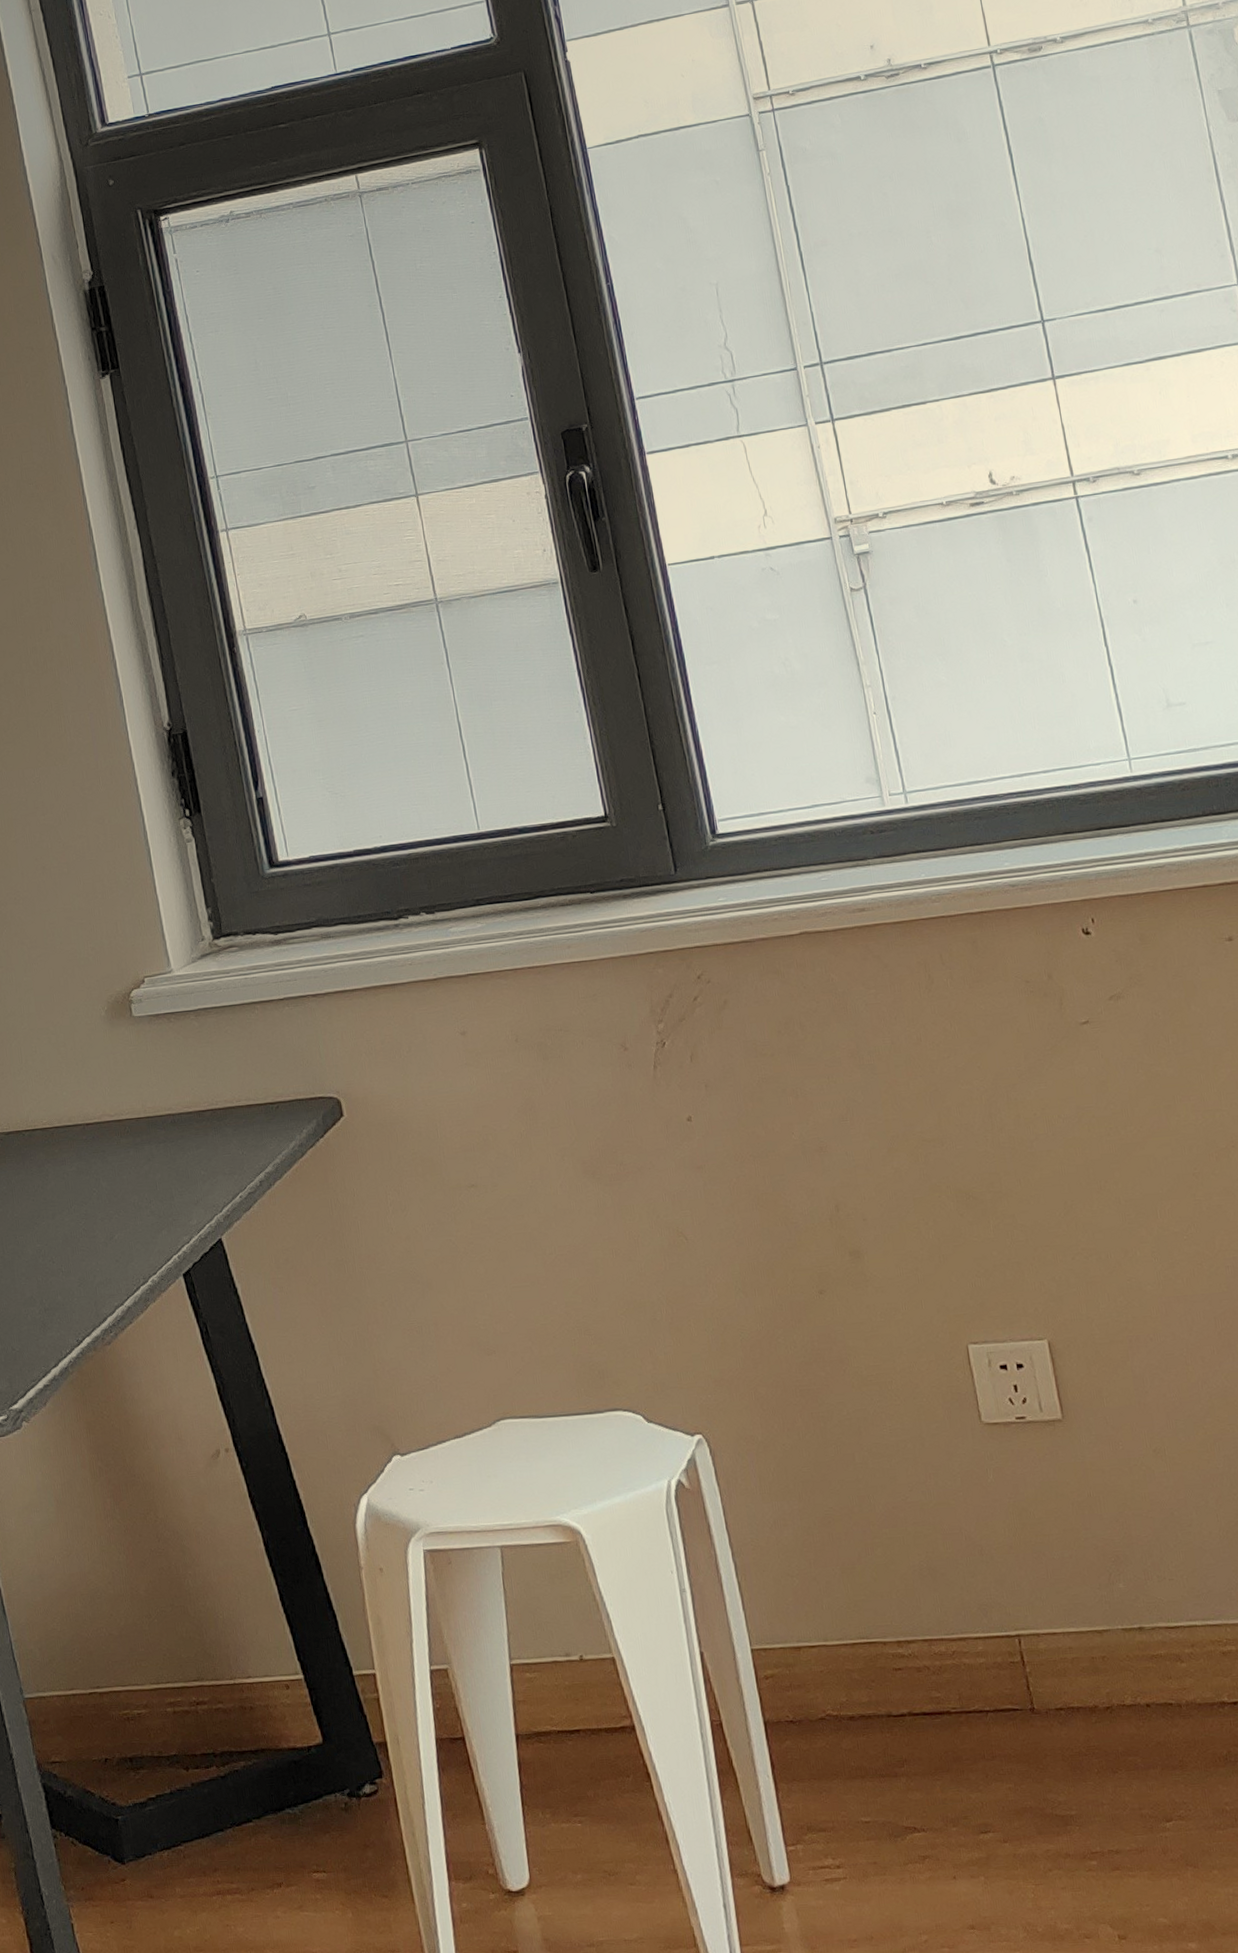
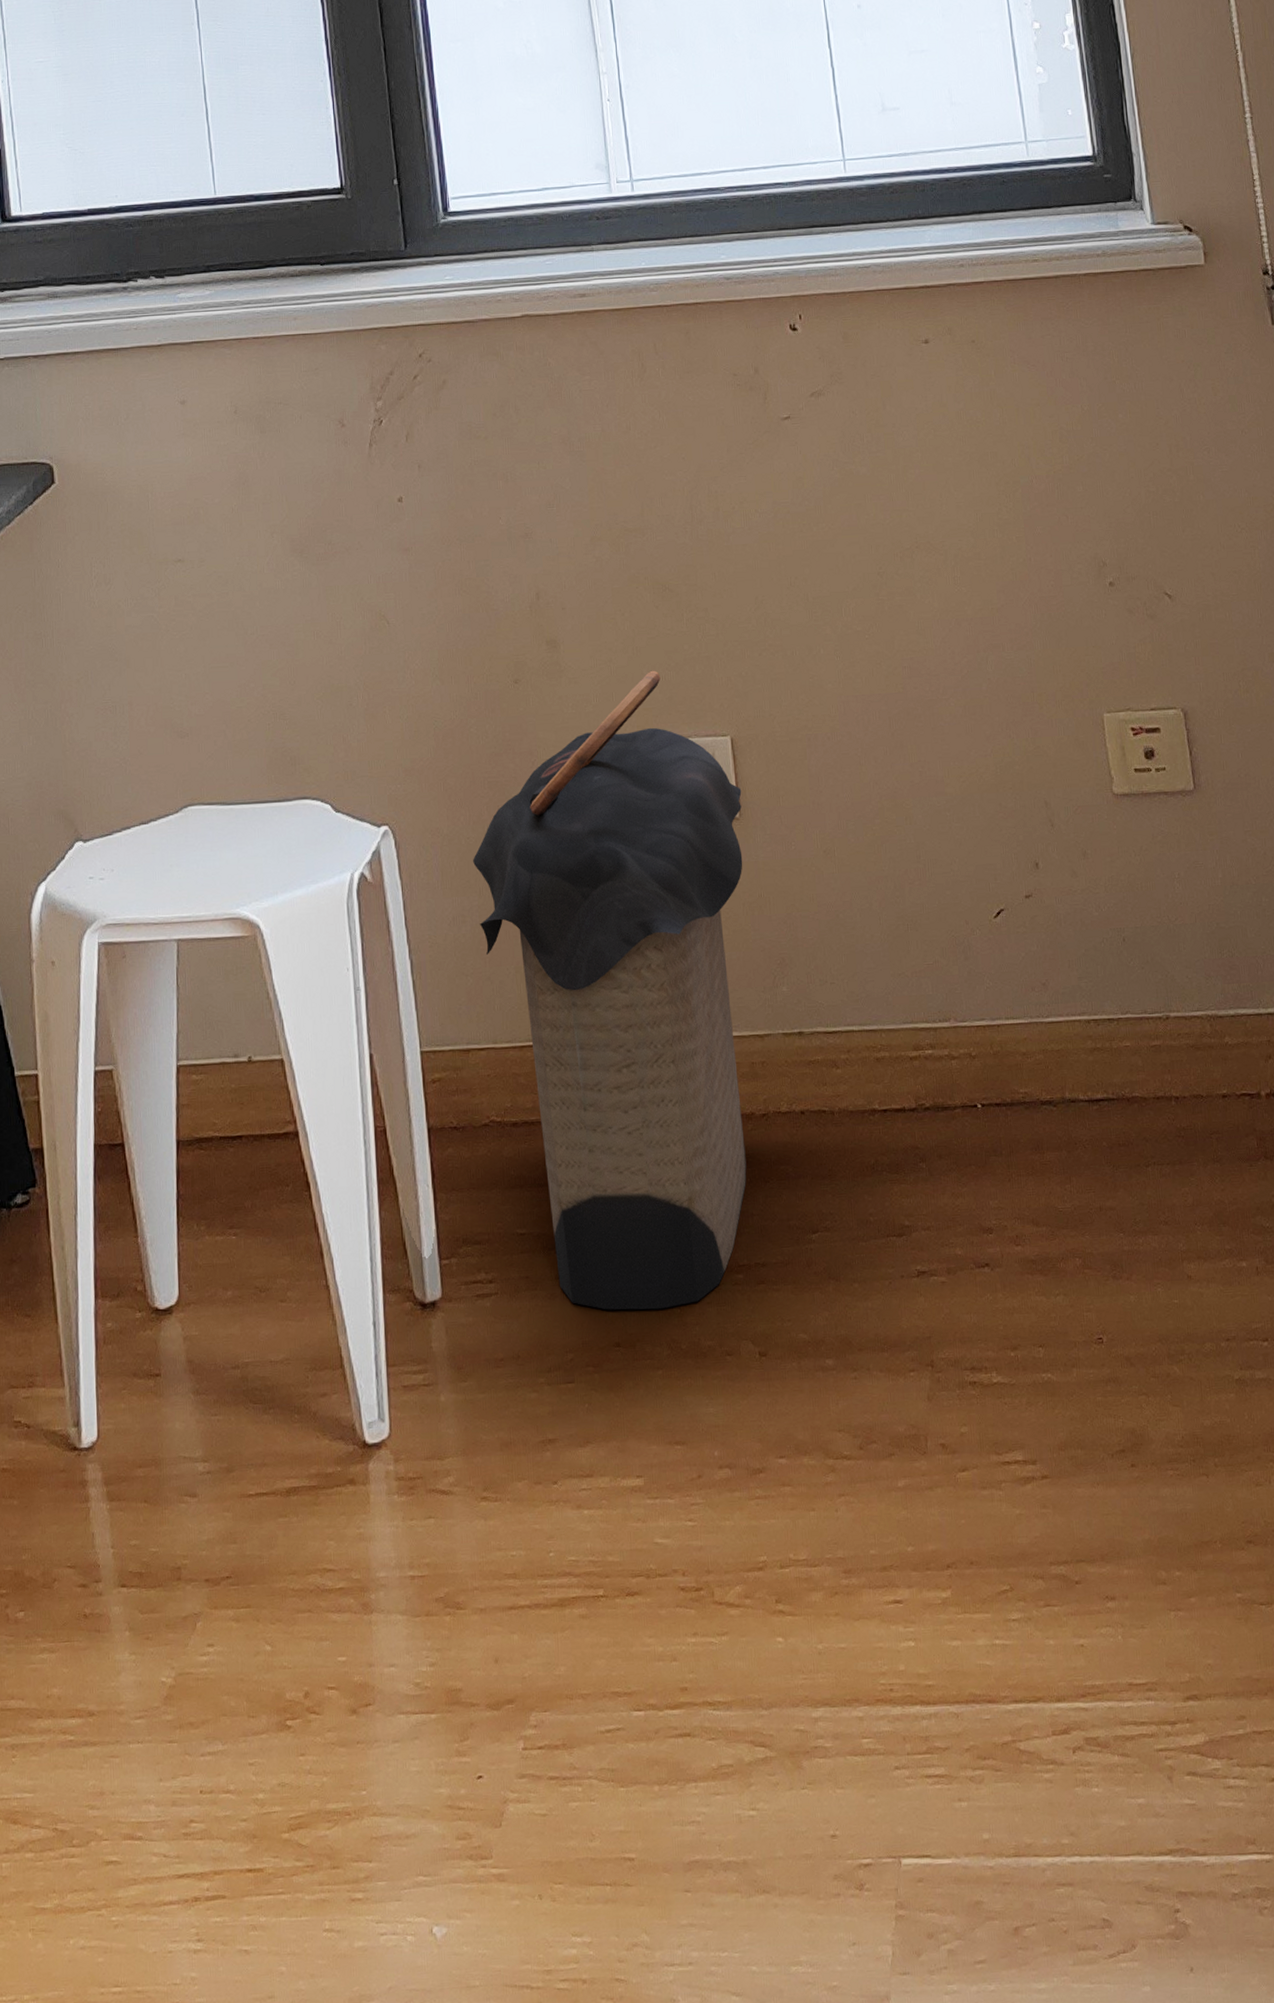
laundry hamper: none [790,1277,1094,1895] -> present [473,670,747,1310]

